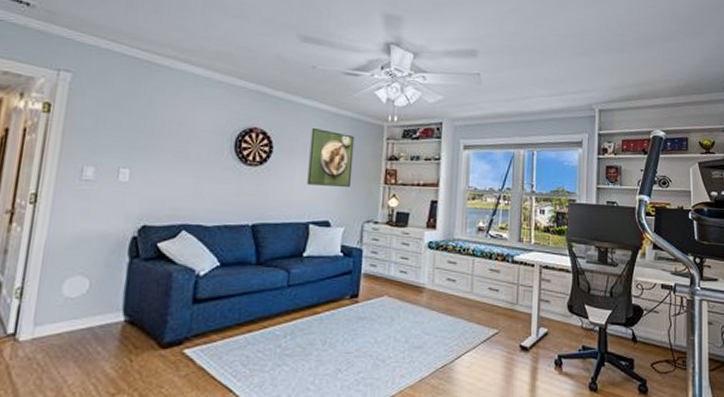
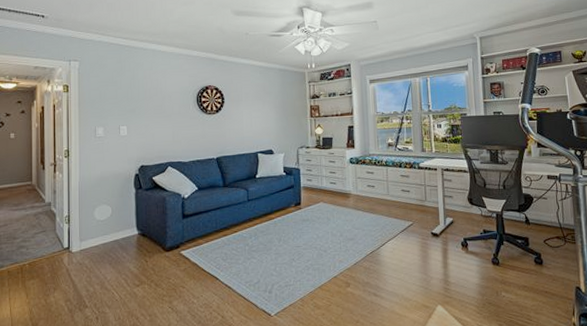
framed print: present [307,127,355,187] -> none [251,80,286,124]

